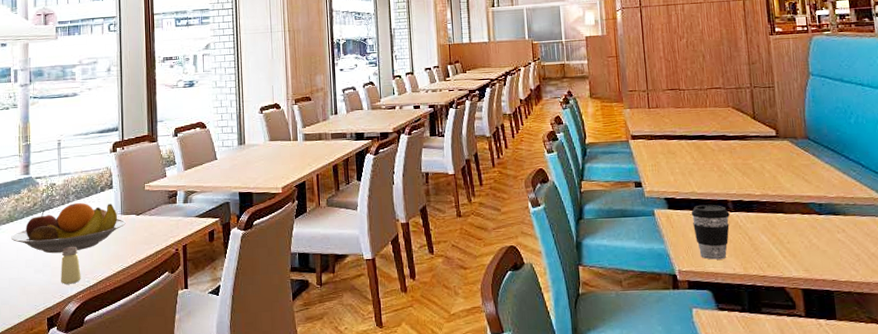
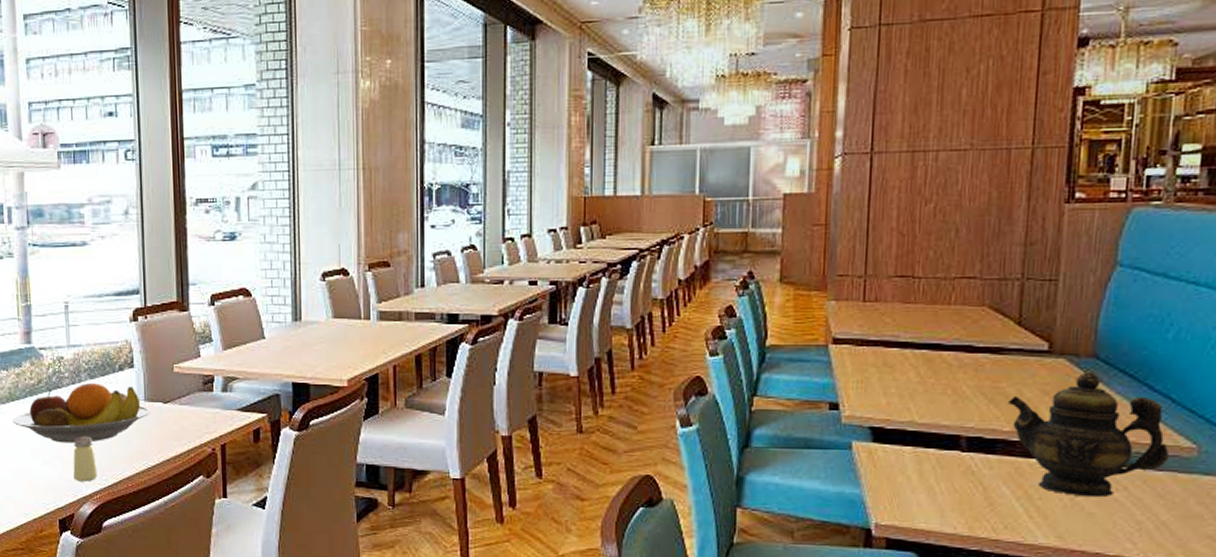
coffee cup: present [691,205,730,260] -> none [904,440,960,514]
teapot: none [755,149,868,239] -> present [1007,372,1170,498]

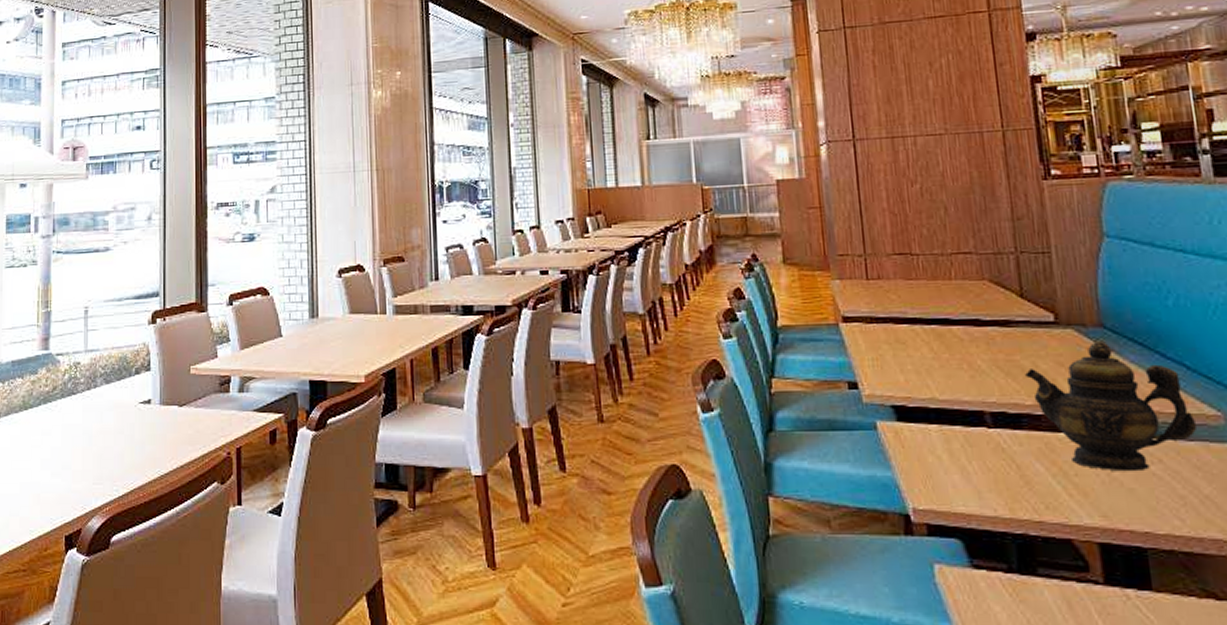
fruit bowl: present [13,383,150,444] -> none [24,388,165,452]
saltshaker: present [73,436,98,482] -> none [83,443,108,493]

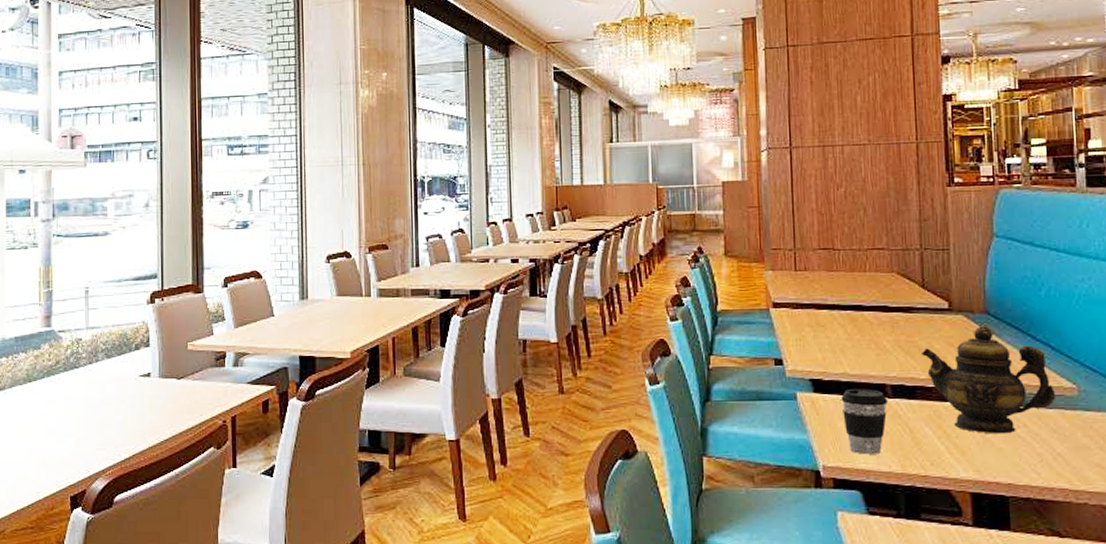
coffee cup: none [930,417,988,495] -> present [841,389,888,455]

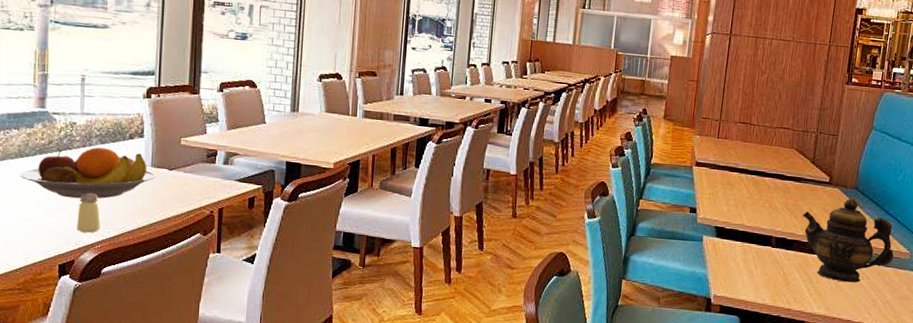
fruit bowl: none [29,363,164,421] -> present [20,147,156,199]
saltshaker: none [87,413,111,458] -> present [77,192,101,233]
coffee cup: present [841,389,888,455] -> none [735,237,771,290]

